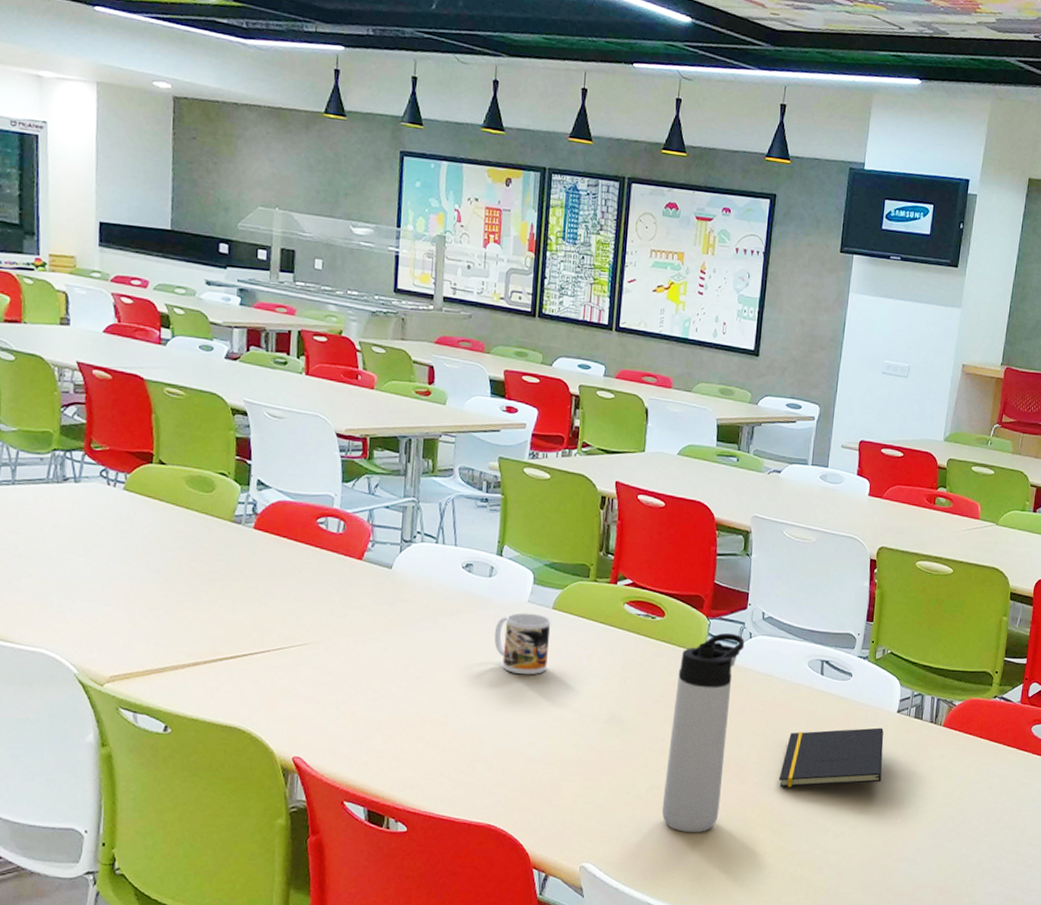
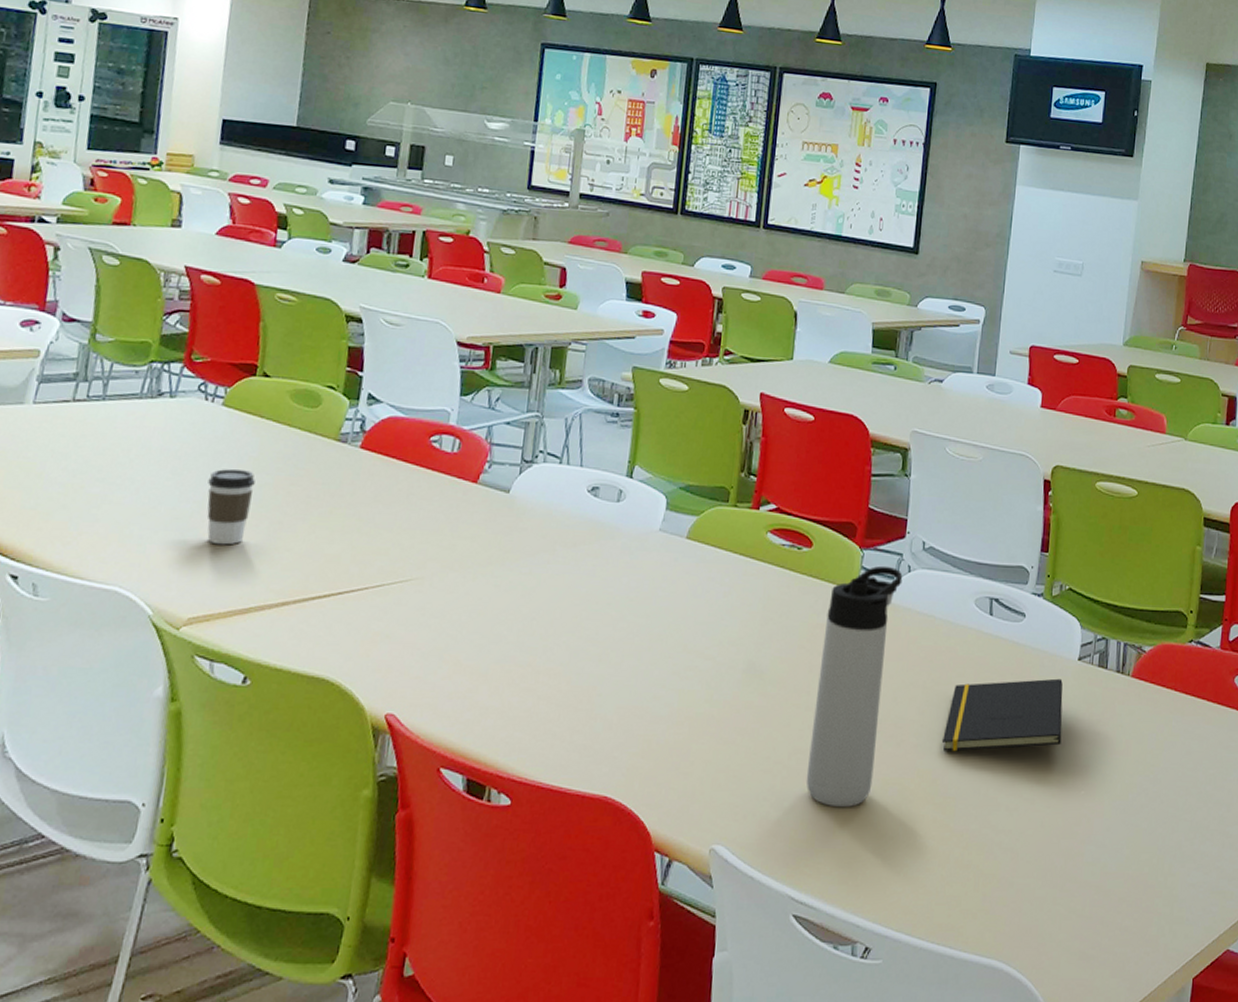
coffee cup: none [117,546,160,613] -> present [207,468,255,545]
mug: present [494,613,551,675] -> none [619,543,685,616]

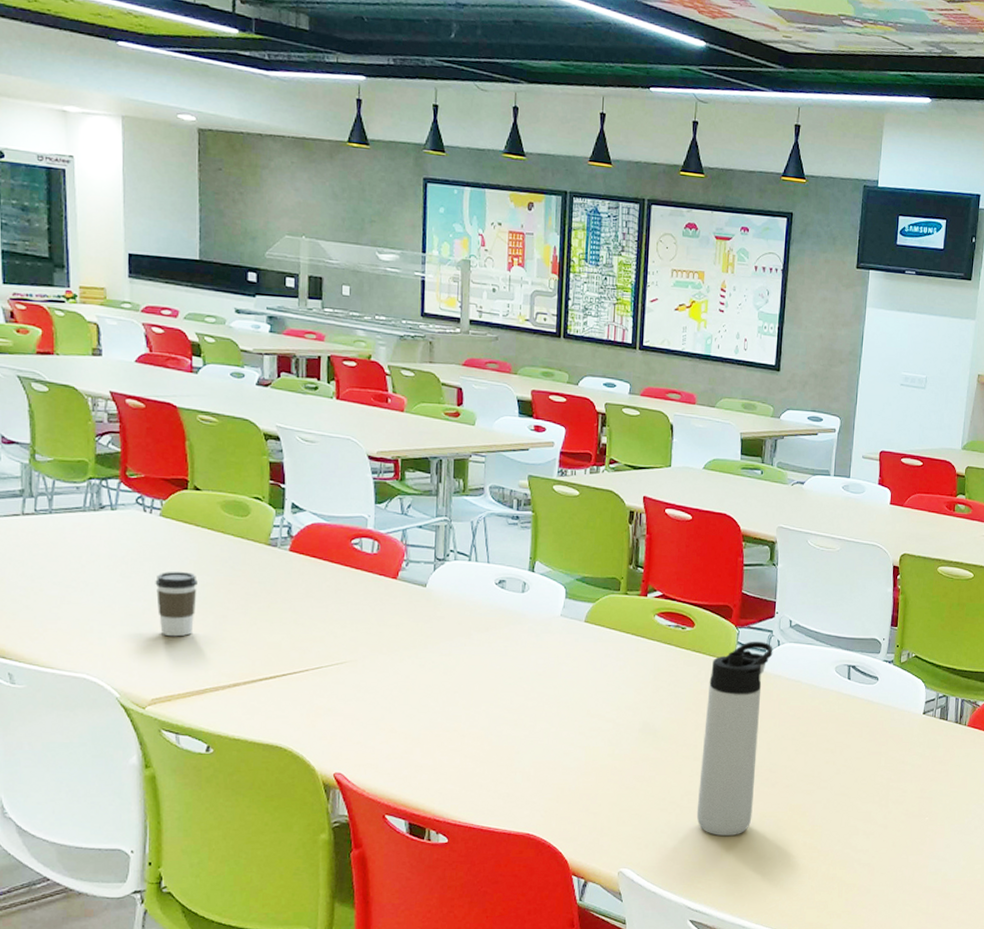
notepad: present [943,678,1063,752] -> none [810,729,911,790]

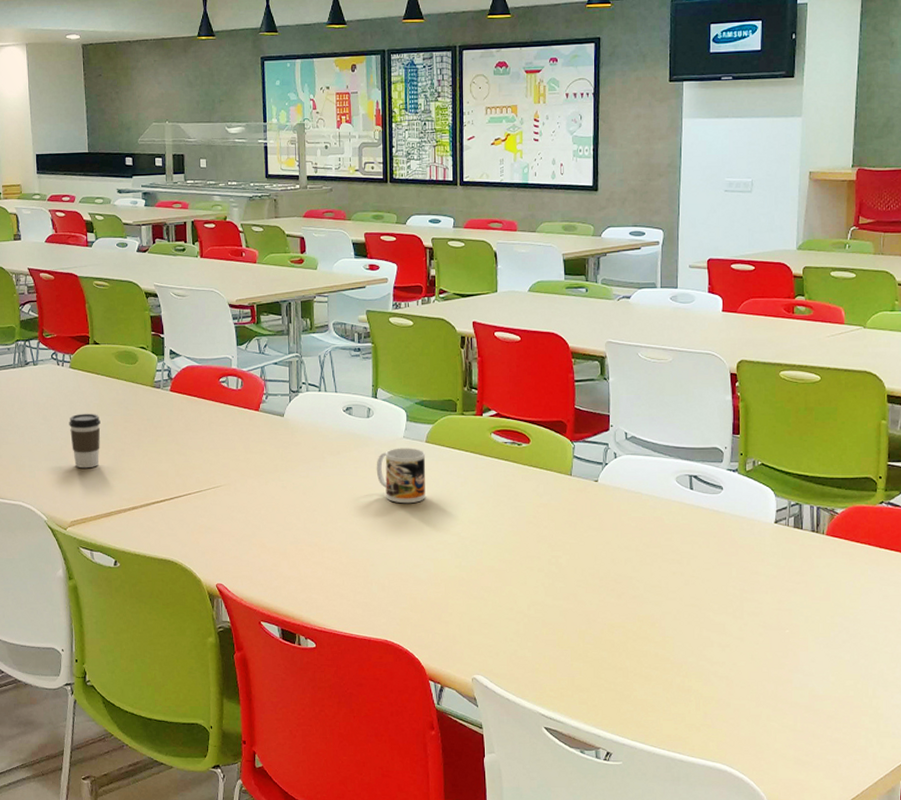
mug: none [528,626,584,687] -> present [376,448,426,504]
thermos bottle: present [696,641,773,837] -> none [544,454,610,646]

